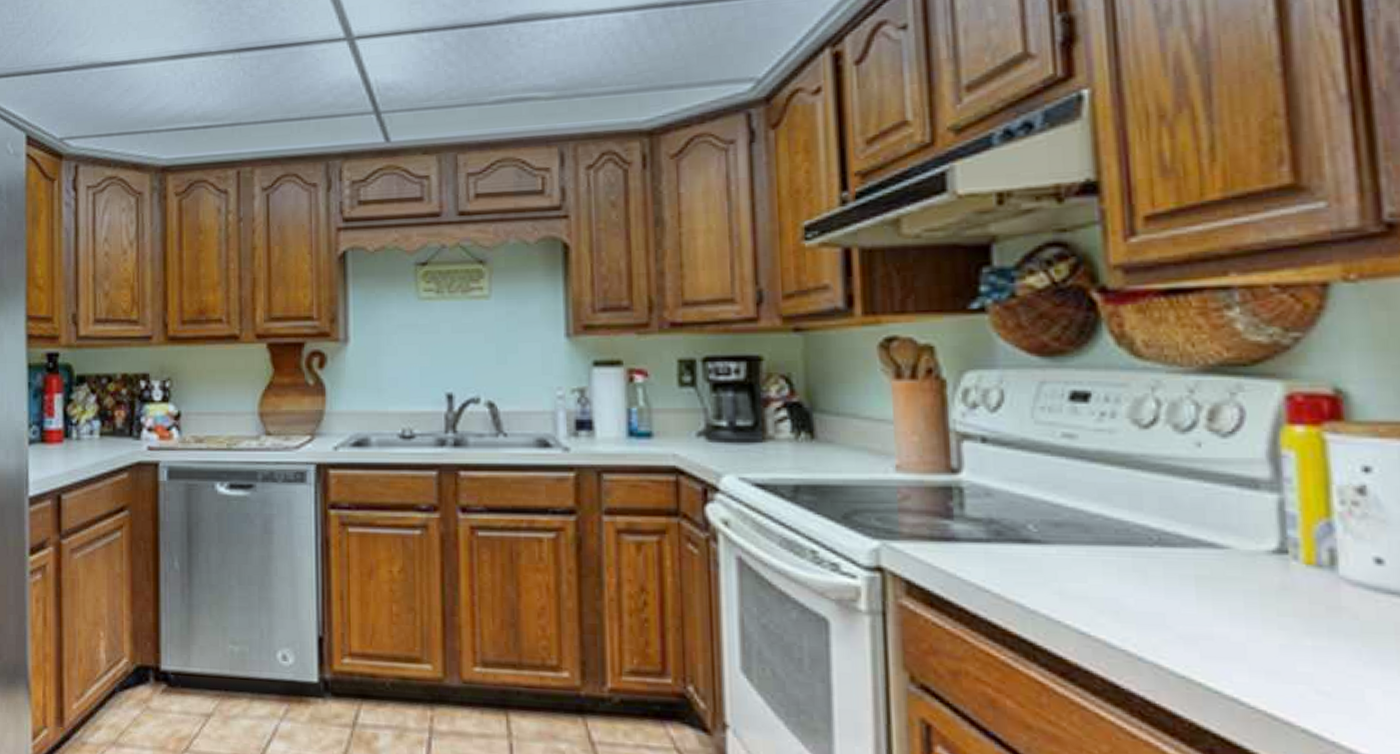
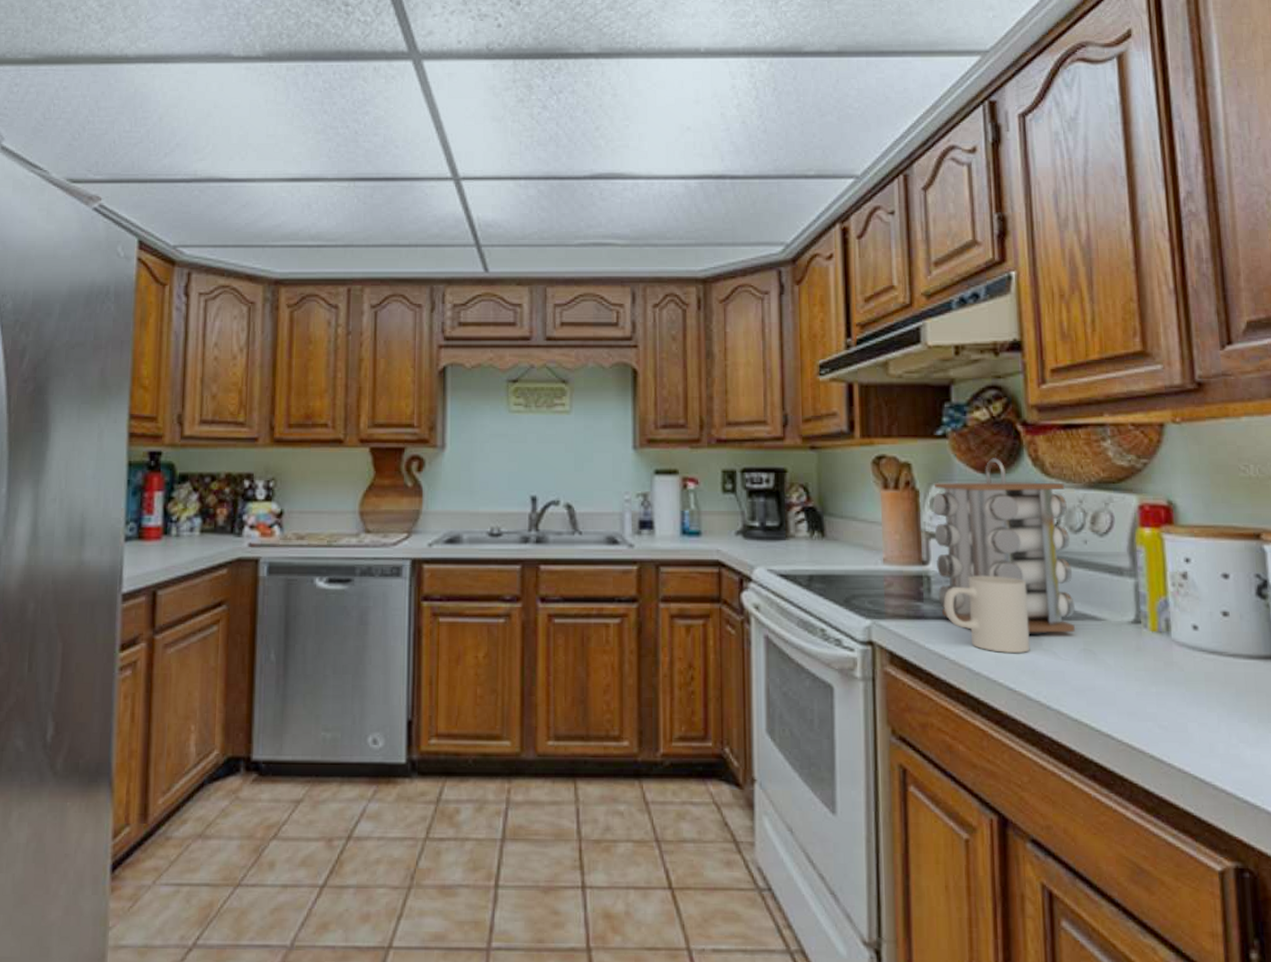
spice rack: none [966,336,1182,564] -> present [933,458,1075,634]
mug: none [982,487,1112,588] -> present [943,575,1030,653]

